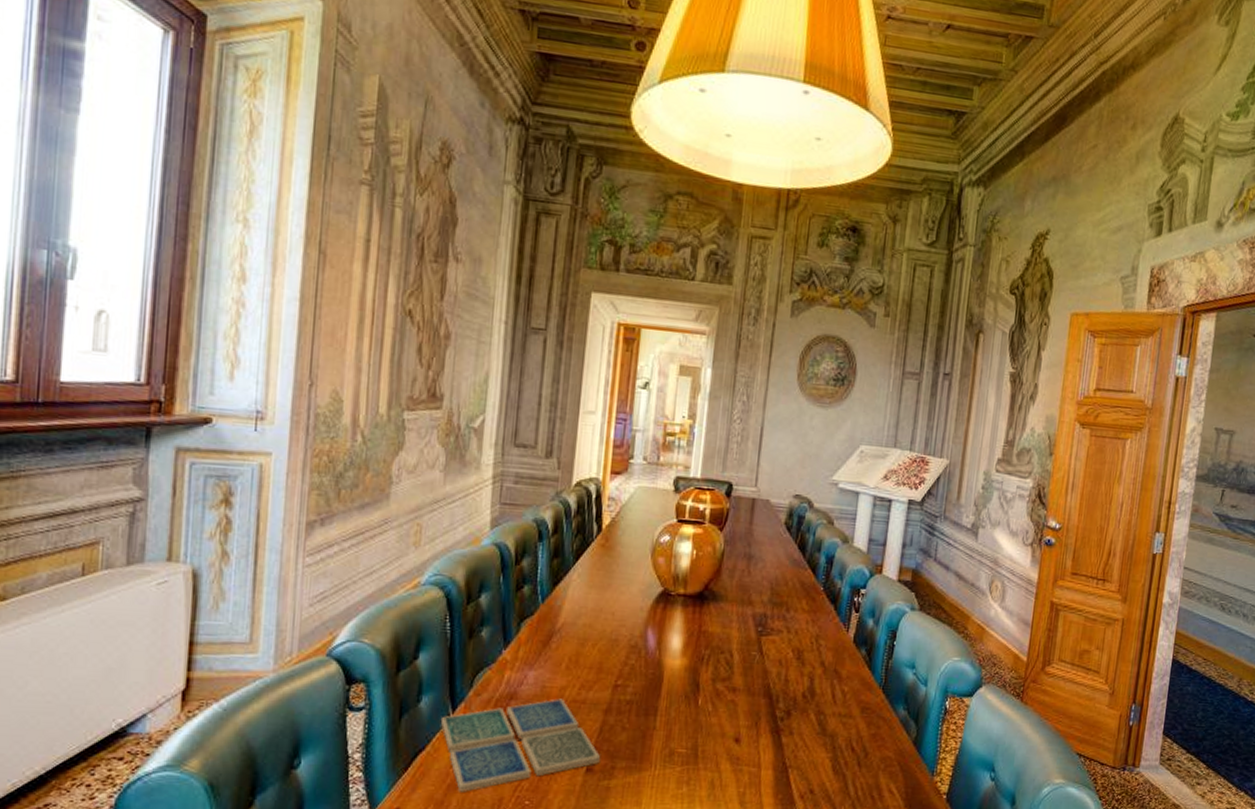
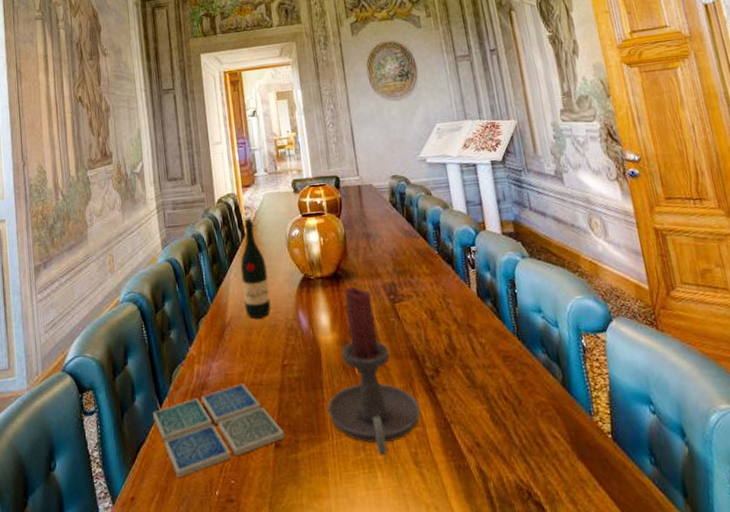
wine bottle: none [583,511,621,630] -> present [240,217,271,319]
candle holder: none [656,611,760,793] -> present [327,287,421,456]

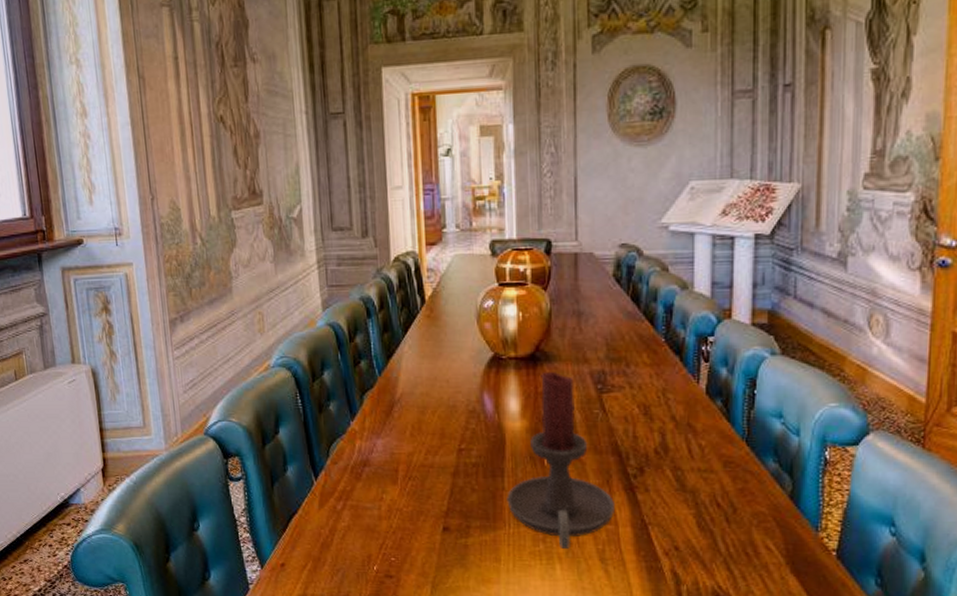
drink coaster: present [152,383,286,478] -> none [306,464,456,550]
wine bottle: present [240,217,271,319] -> none [417,282,451,398]

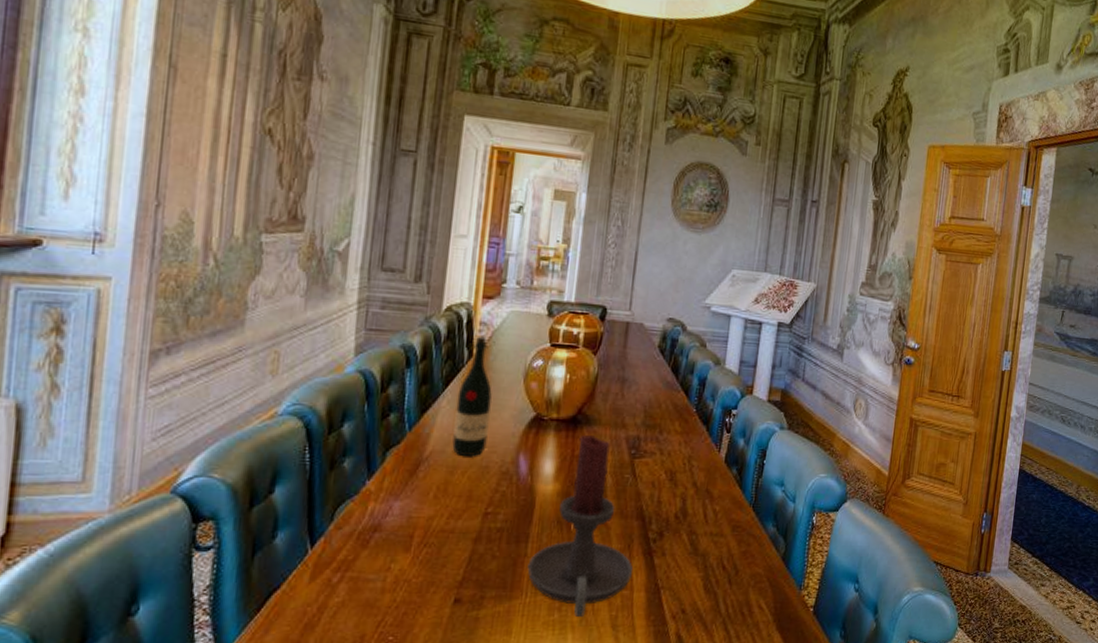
wine bottle: none [417,282,451,398] -> present [452,336,492,457]

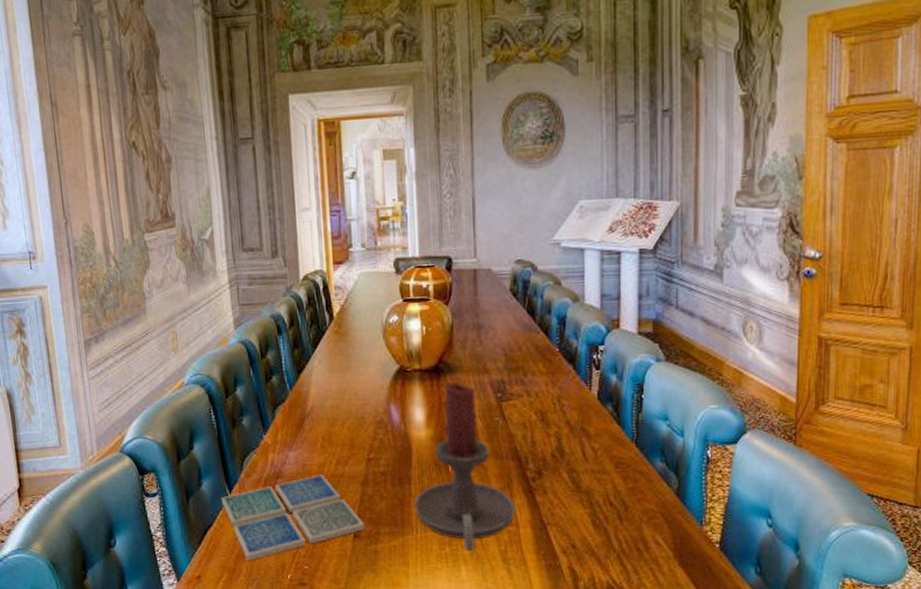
drink coaster: none [297,529,470,631] -> present [221,474,366,561]
wine bottle: present [452,336,492,457] -> none [326,299,359,410]

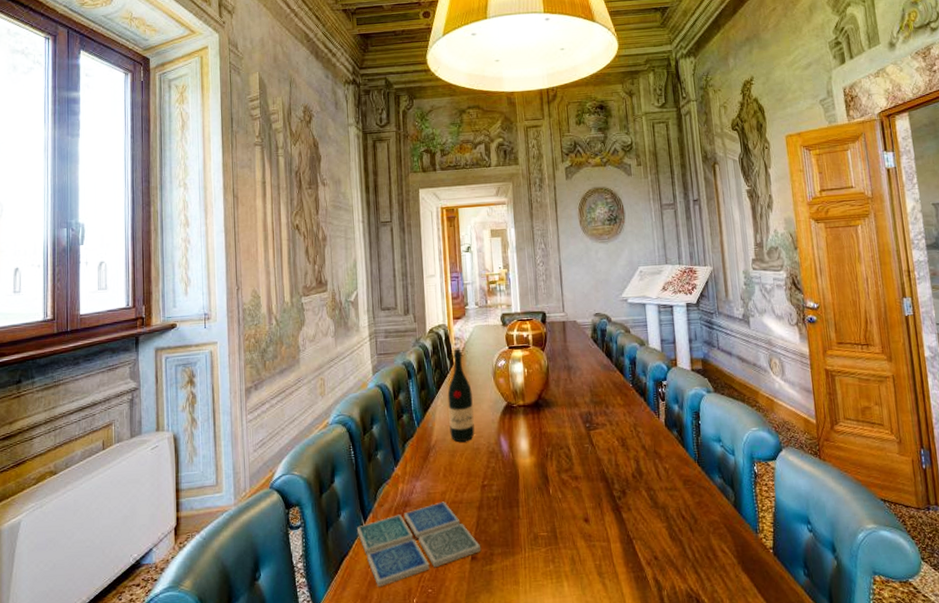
wine bottle: none [326,299,359,410] -> present [447,348,475,443]
candle holder: present [414,383,515,552] -> none [522,415,606,568]

